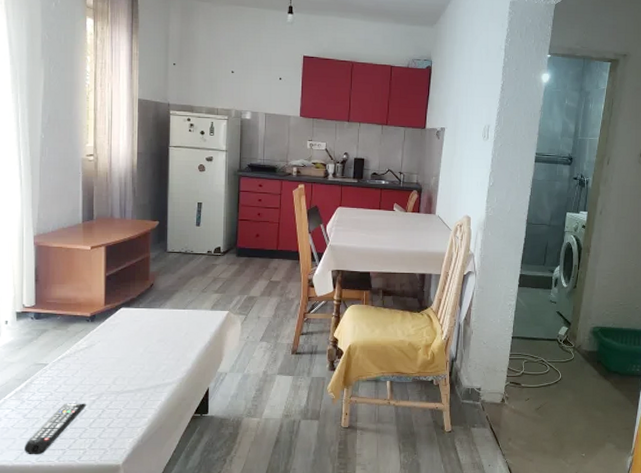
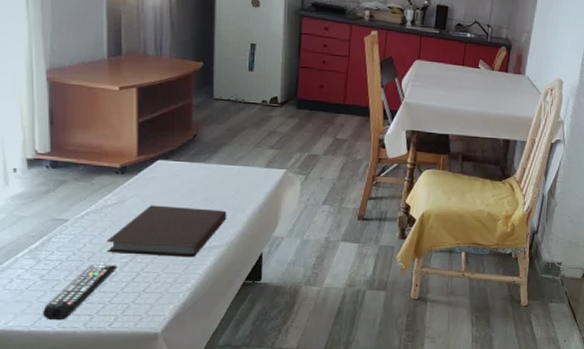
notebook: none [77,348,179,394] -> present [106,205,227,258]

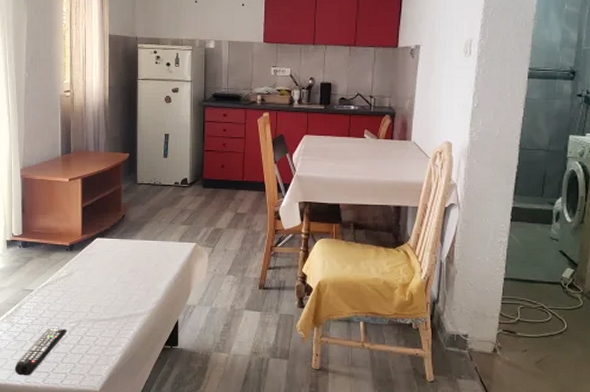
notebook: present [106,205,227,258] -> none [59,277,149,324]

